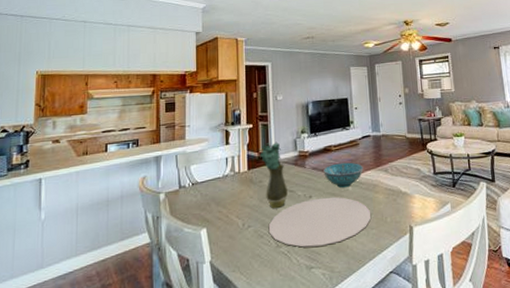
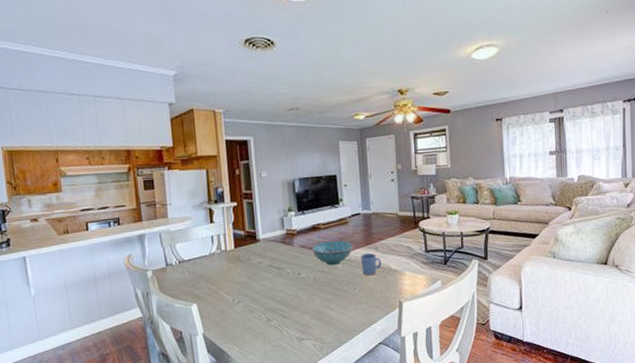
vase: present [260,141,288,208] -> none [246,219,277,285]
placemat: present [268,196,372,248] -> none [258,274,361,321]
mug: none [371,175,392,199] -> present [361,253,382,276]

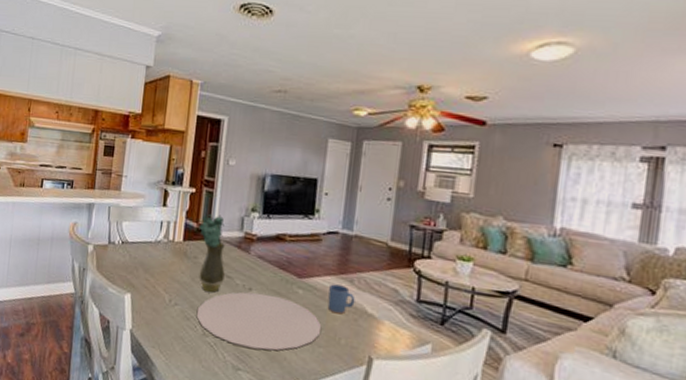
vase: none [246,219,277,285] -> present [199,211,225,293]
placemat: none [258,274,361,321] -> present [196,291,322,351]
bowl: present [312,240,353,266] -> none [270,257,322,290]

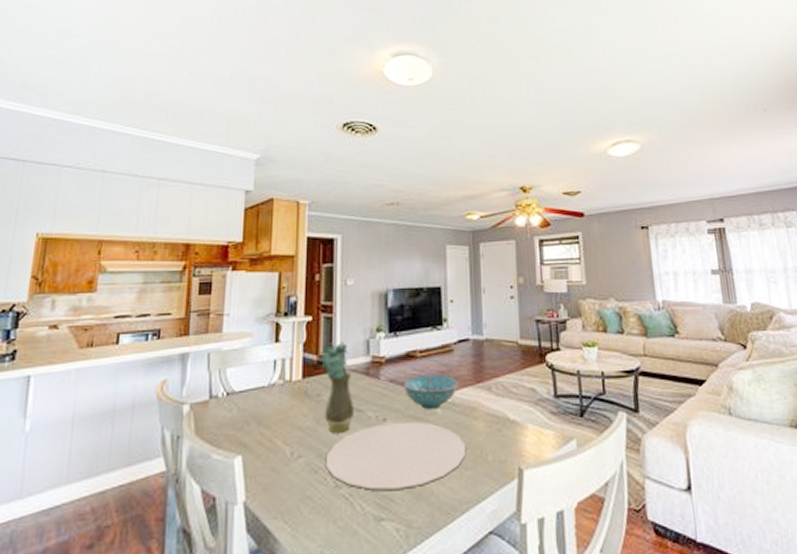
bowl: none [270,257,322,290] -> present [404,374,458,410]
mug: present [327,284,356,315] -> none [468,395,496,428]

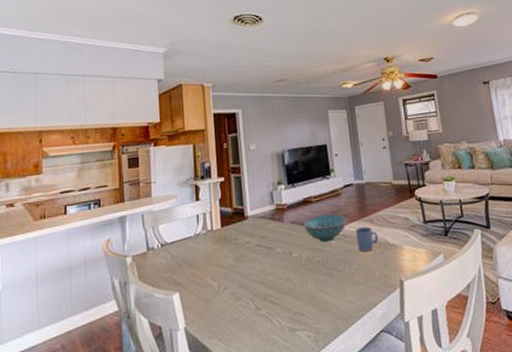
vase: present [319,340,354,433] -> none [233,195,266,268]
placemat: present [325,421,467,491] -> none [246,252,358,309]
mug: none [468,395,496,428] -> present [356,226,379,253]

